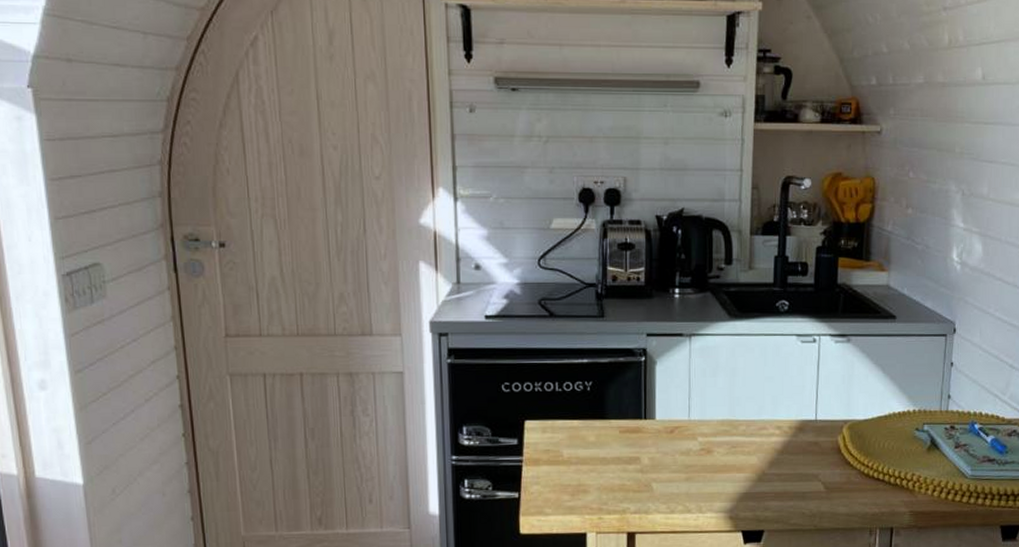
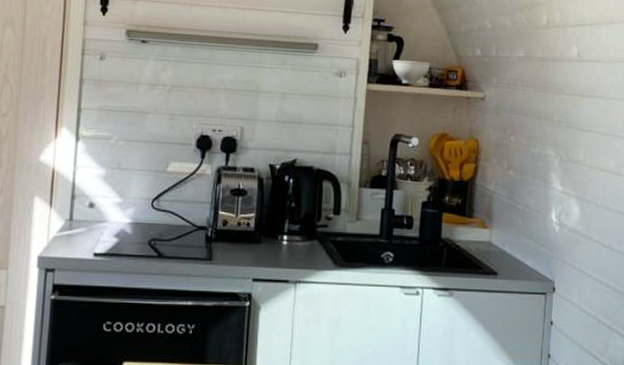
bowl: none [781,94,821,121] -> present [392,59,430,85]

